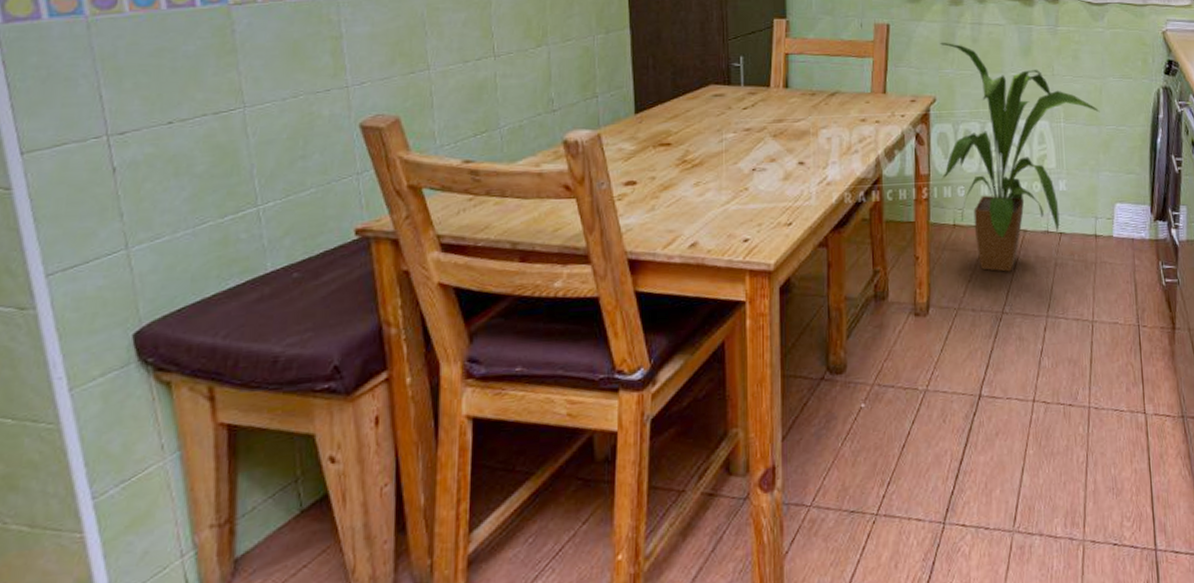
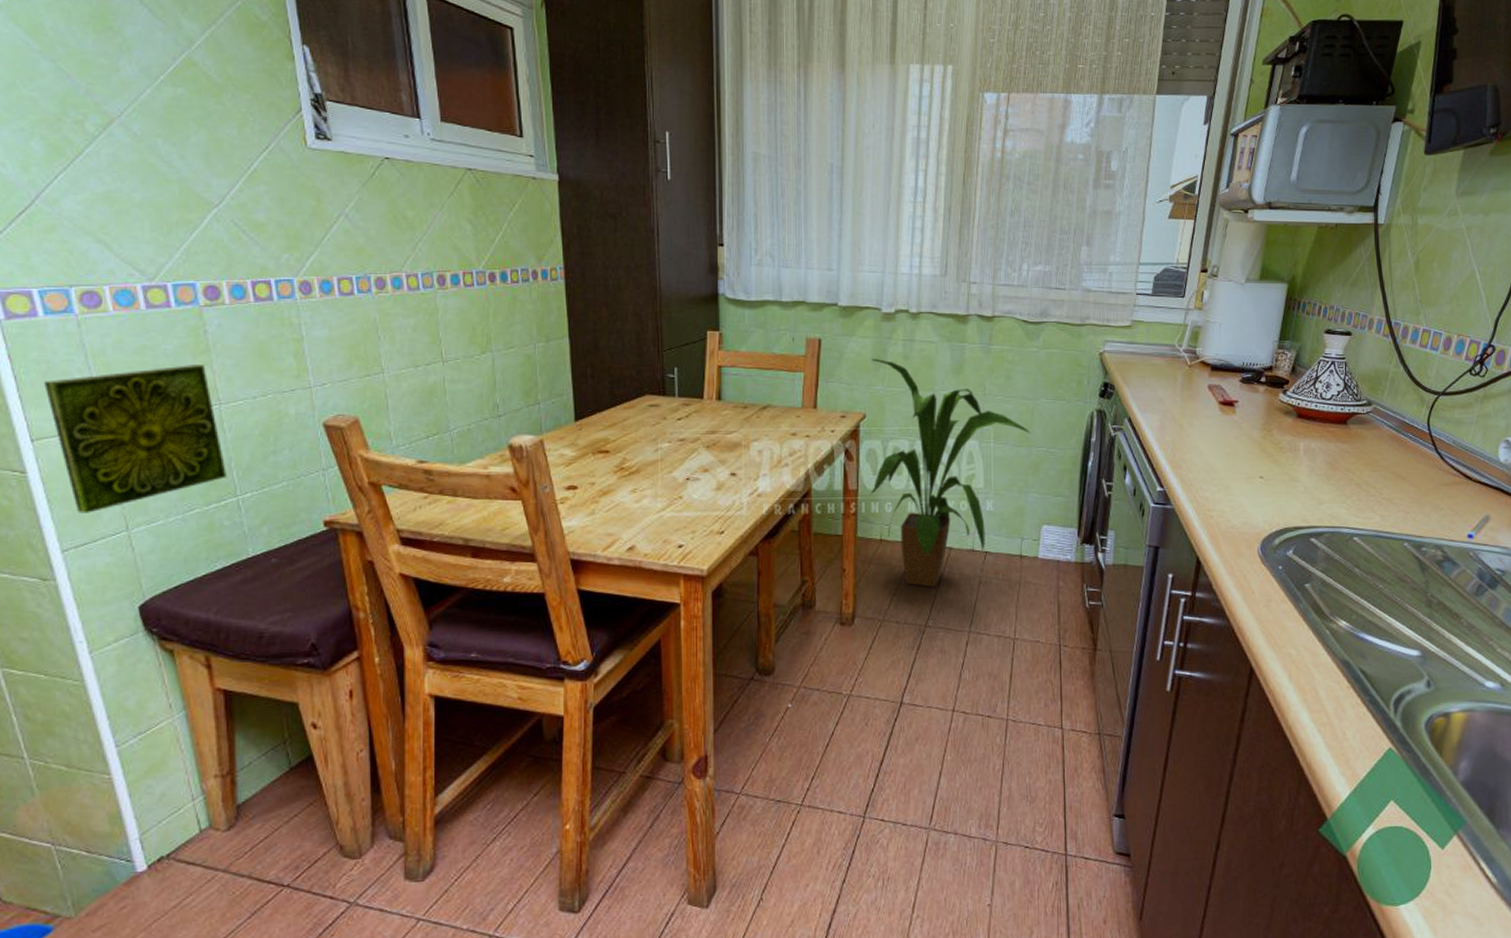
decorative tile: none [42,66,247,232] -> present [44,365,226,514]

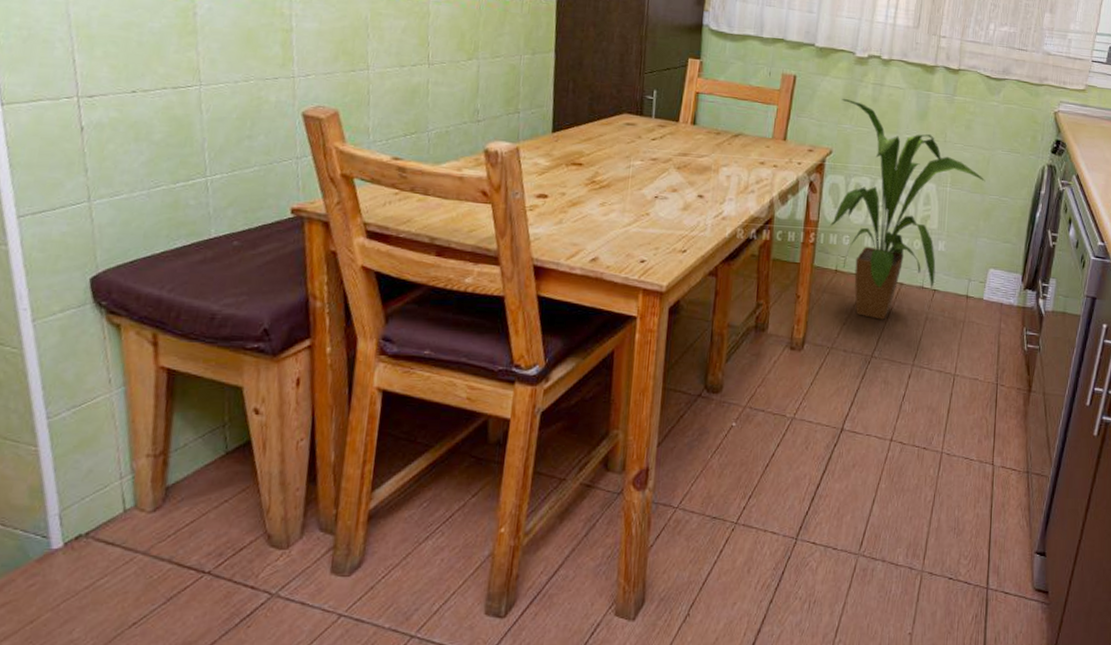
decorative tile: present [44,365,226,514] -> none [22,44,199,181]

